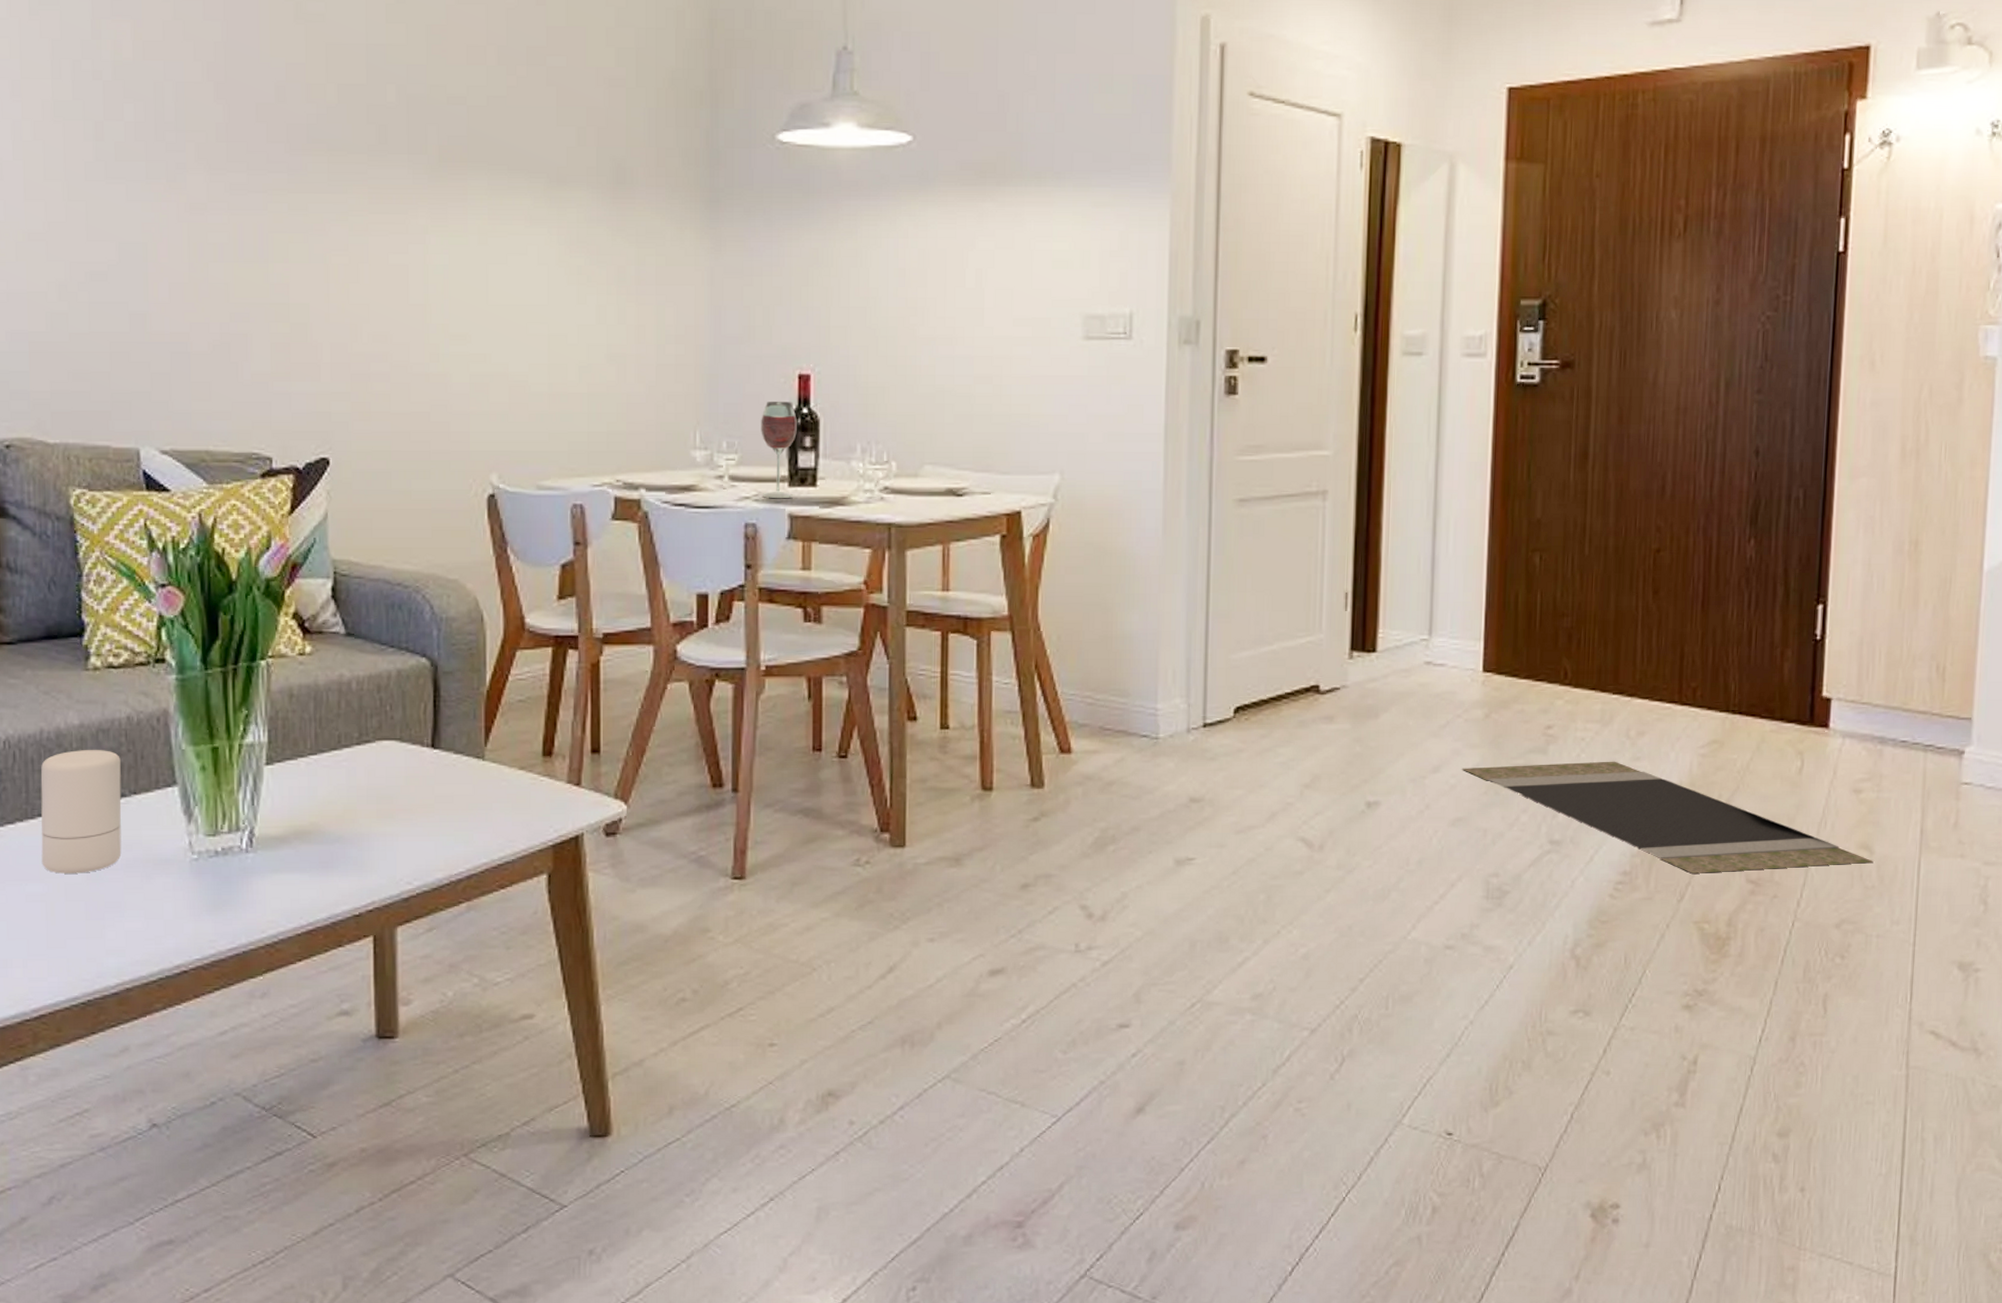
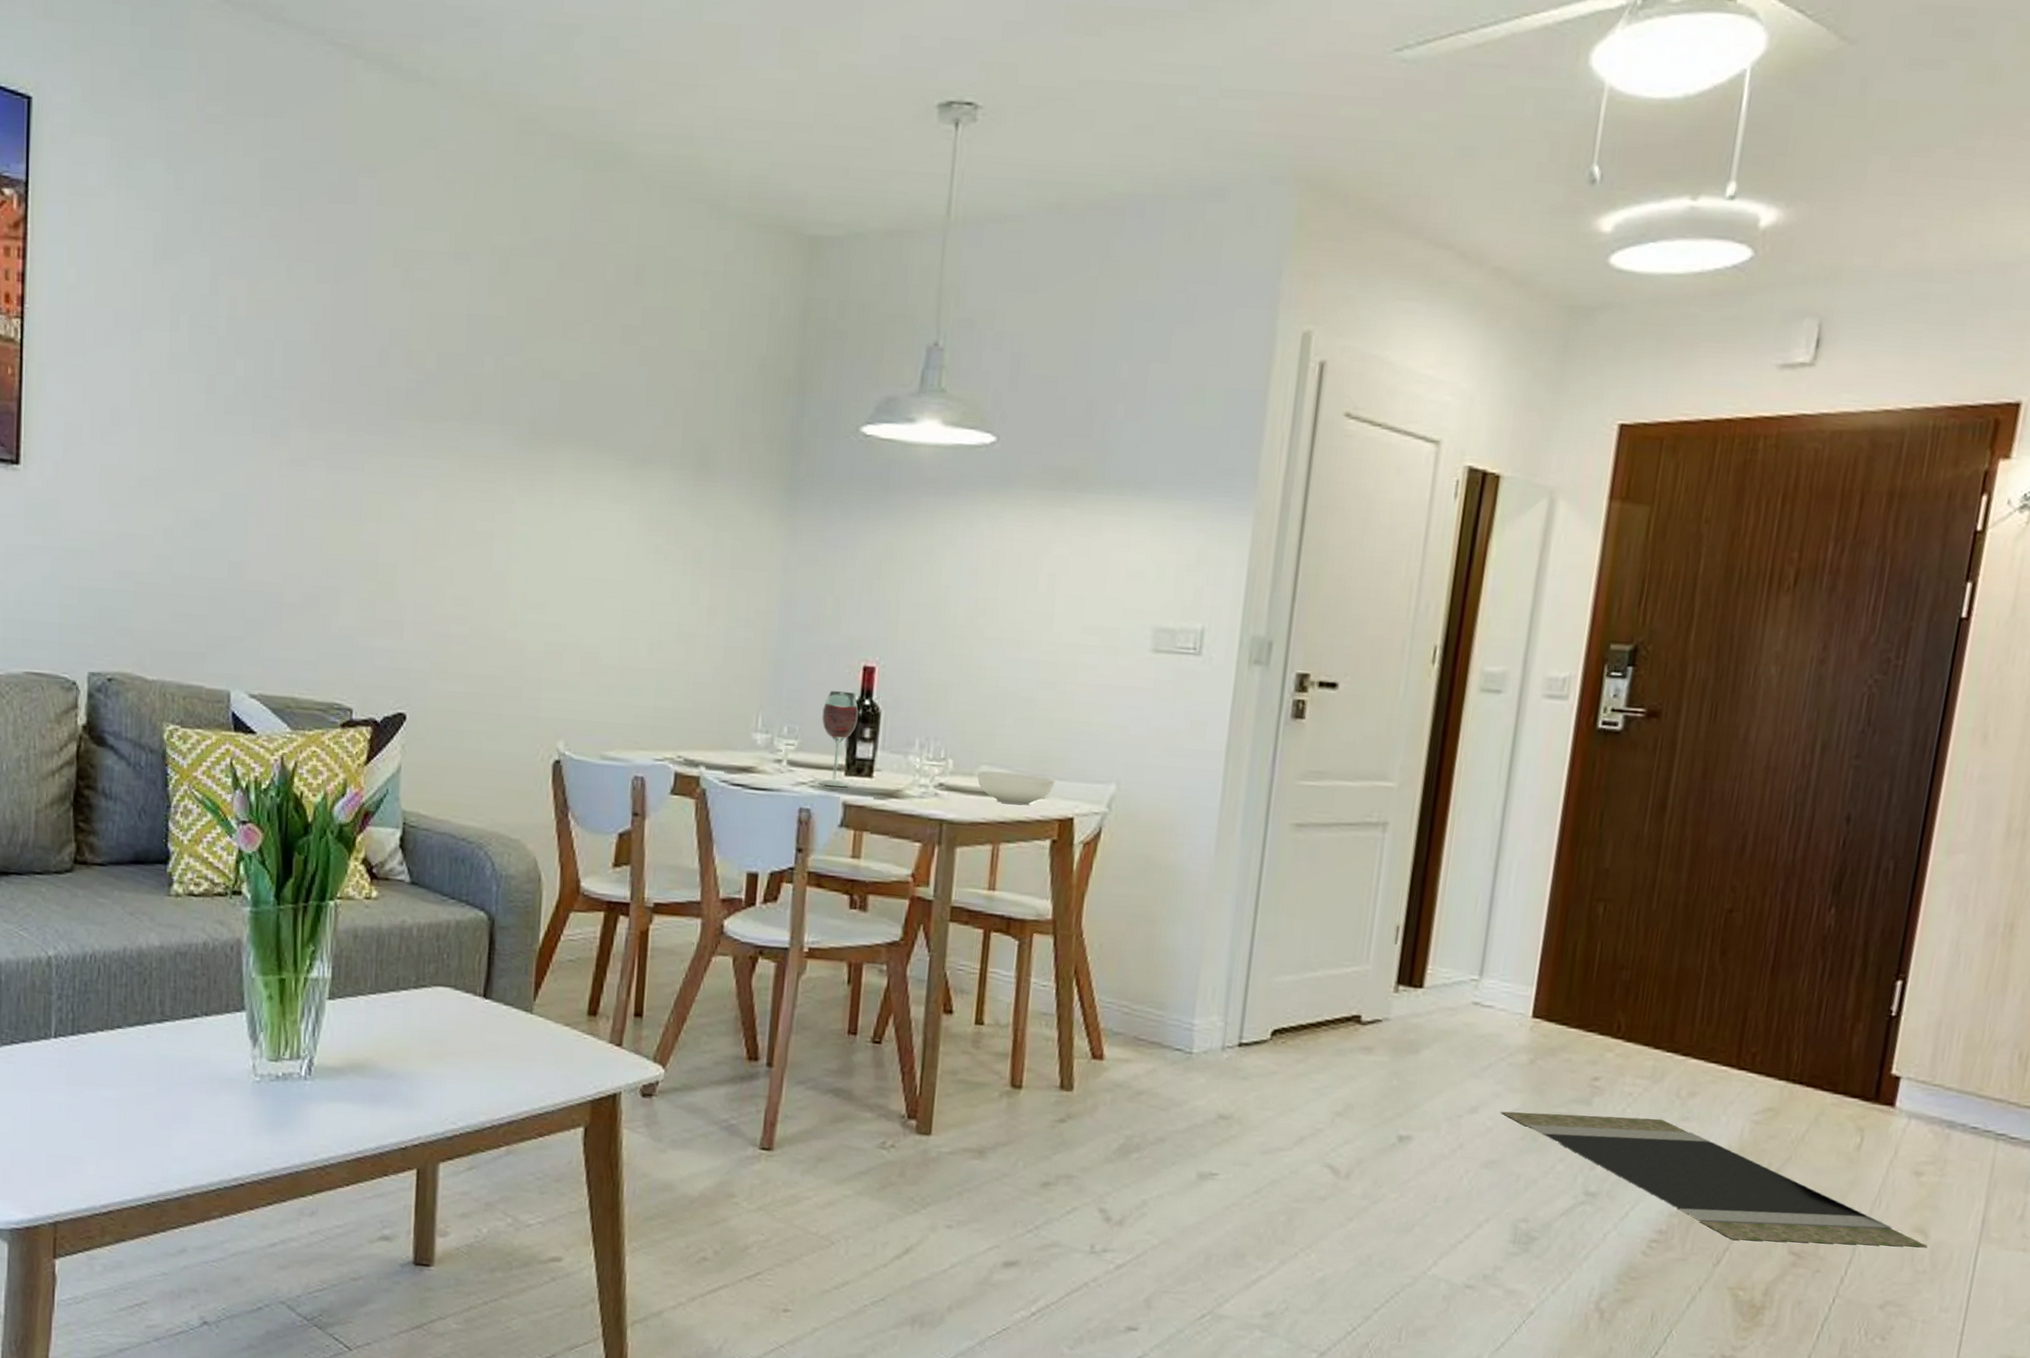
candle: present [40,750,122,874] -> none [118,969,195,1084]
bowl: none [921,470,1001,503] -> present [976,770,1056,806]

